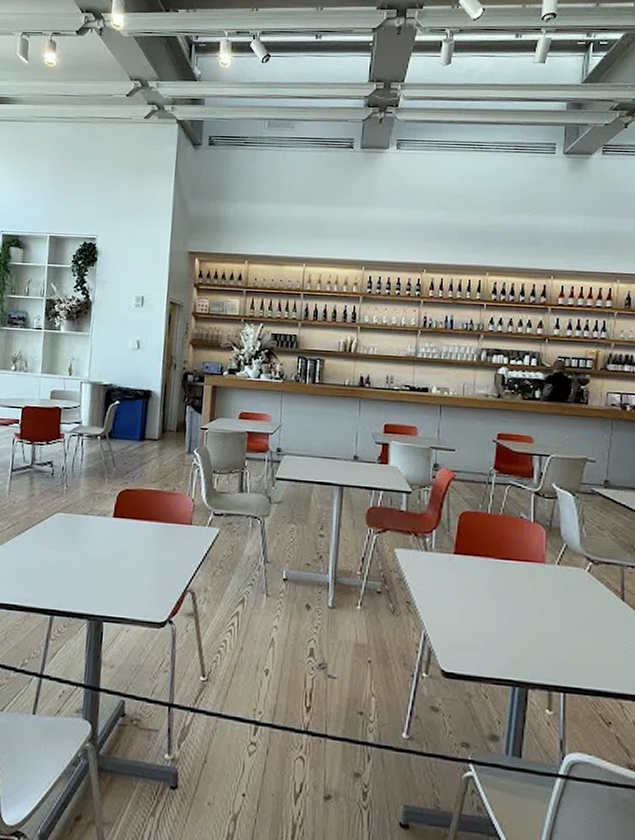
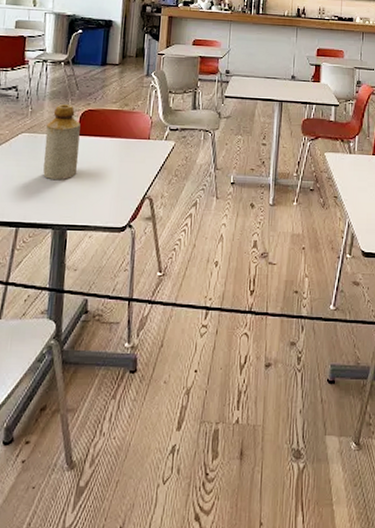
bottle: none [78,482,118,566] -> present [42,104,81,180]

